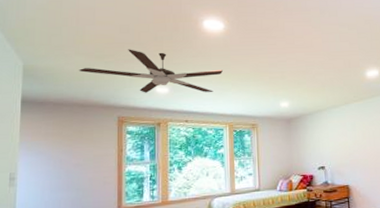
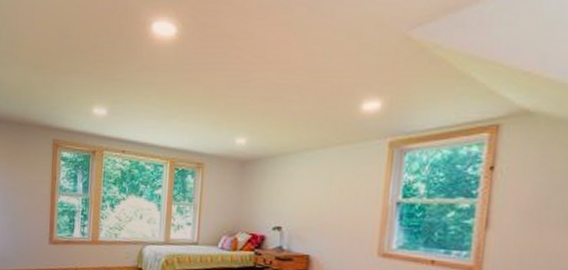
ceiling fan: present [78,49,223,93] -> none [16,58,169,118]

